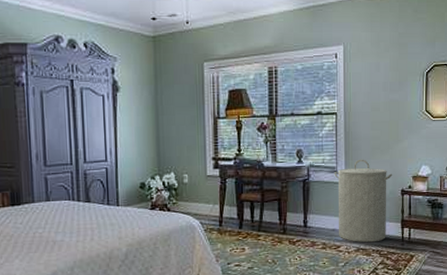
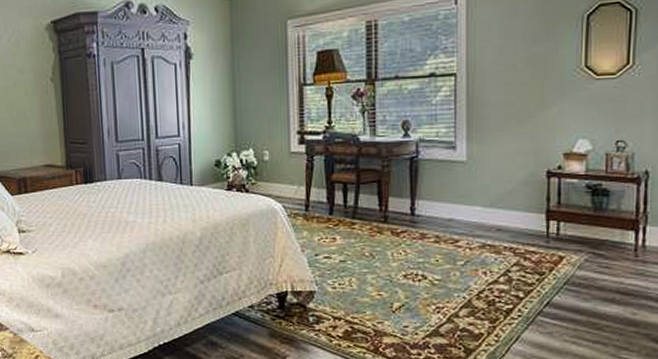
laundry hamper: present [334,159,393,243] -> none [451,131,535,238]

